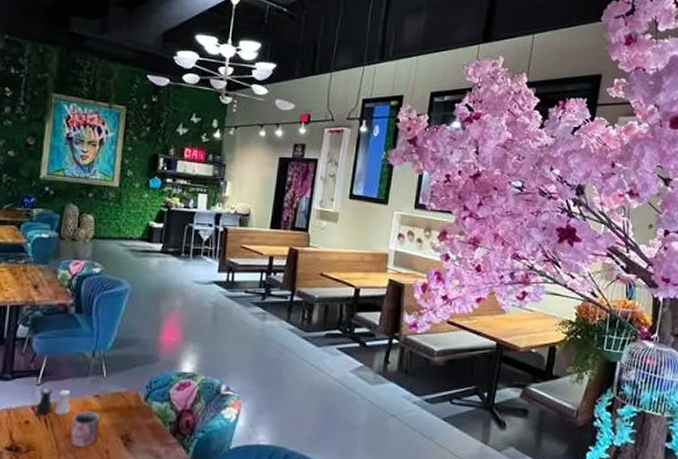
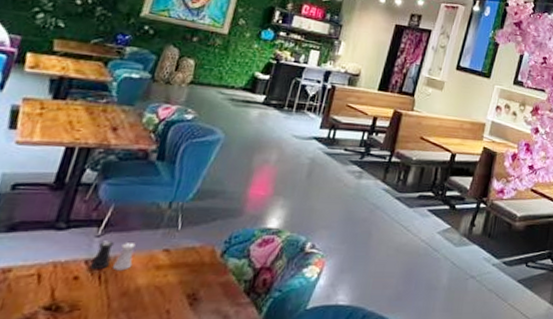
mug: present [71,411,100,446] -> none [126,267,166,306]

